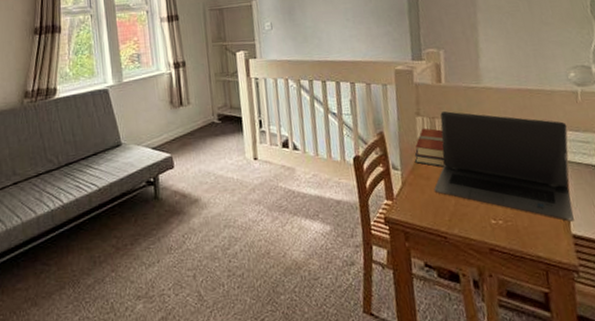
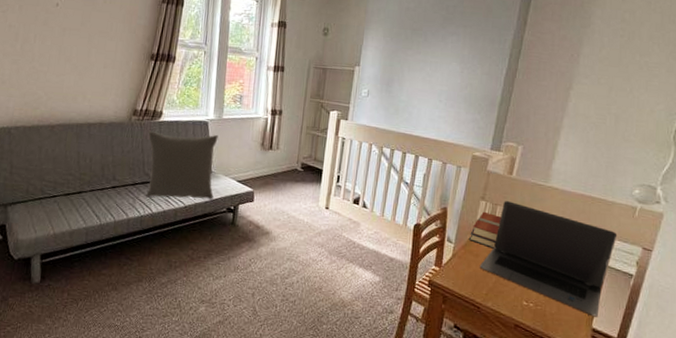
pillow: none [44,101,129,186] -> present [146,131,218,200]

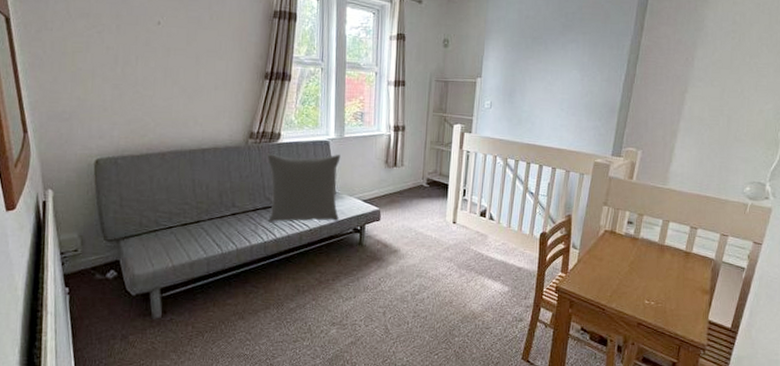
books: present [468,211,501,249] -> none [592,216,623,252]
laptop computer: present [479,201,618,318] -> none [603,205,731,311]

